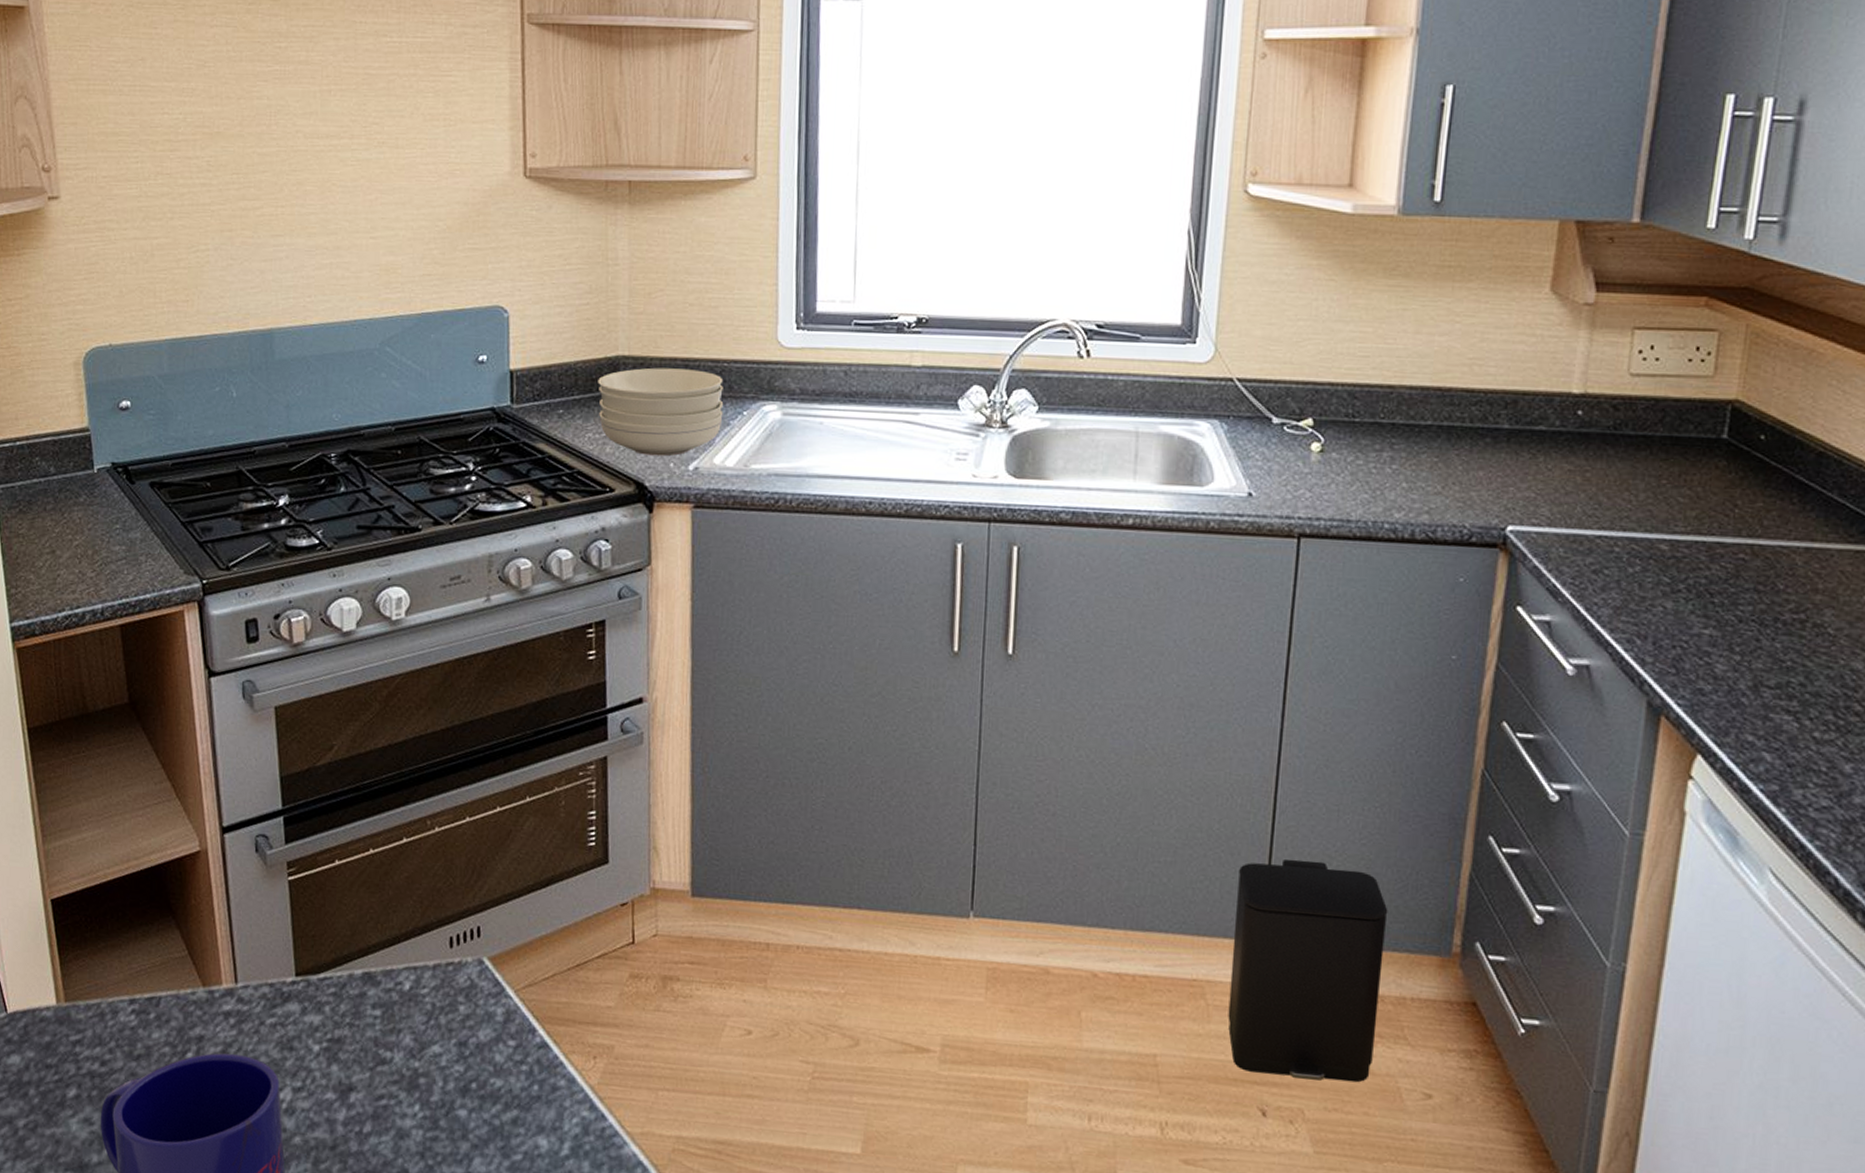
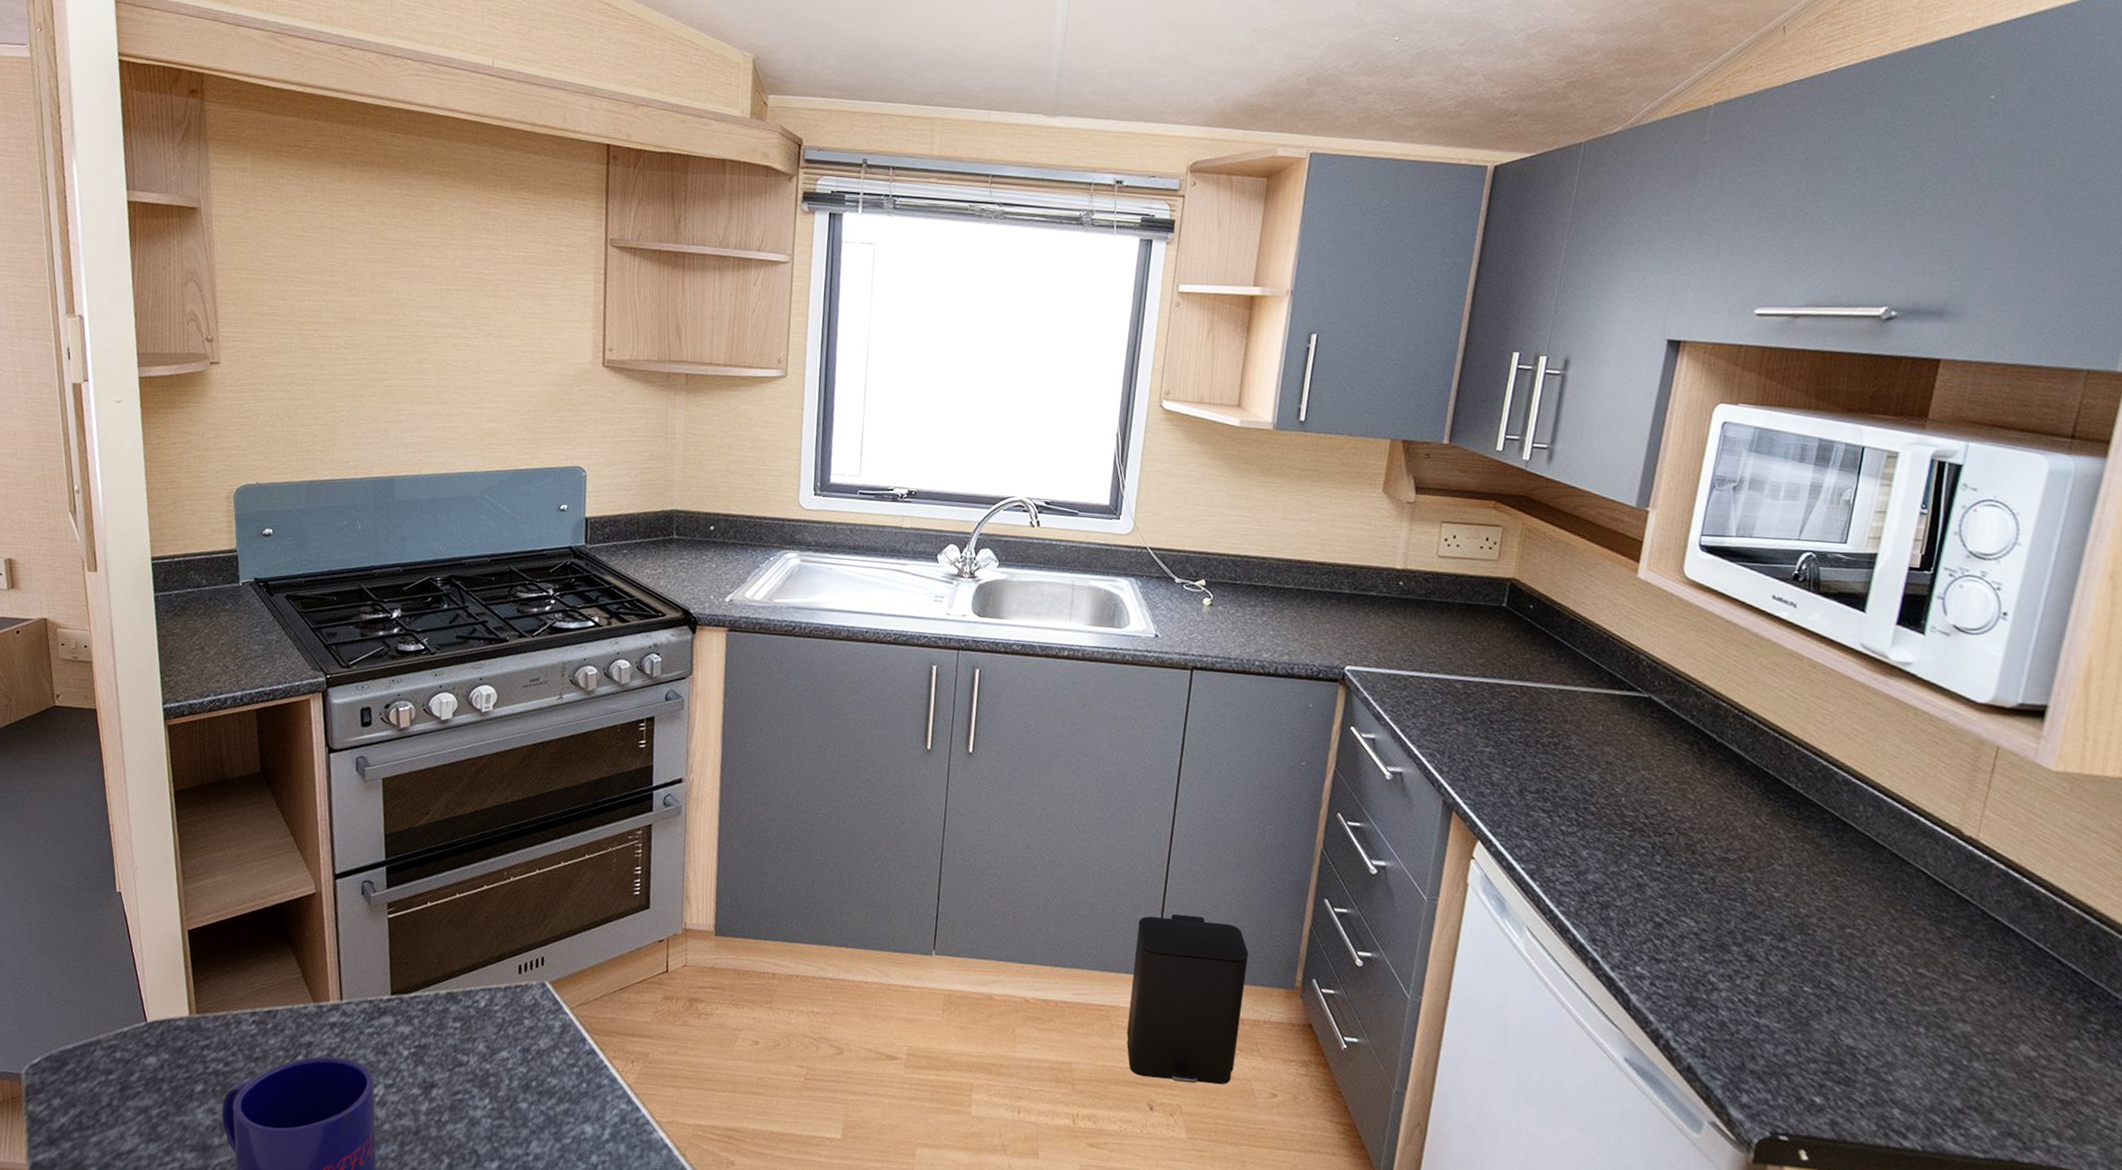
bowl: present [598,367,724,457] -> none [655,520,755,590]

